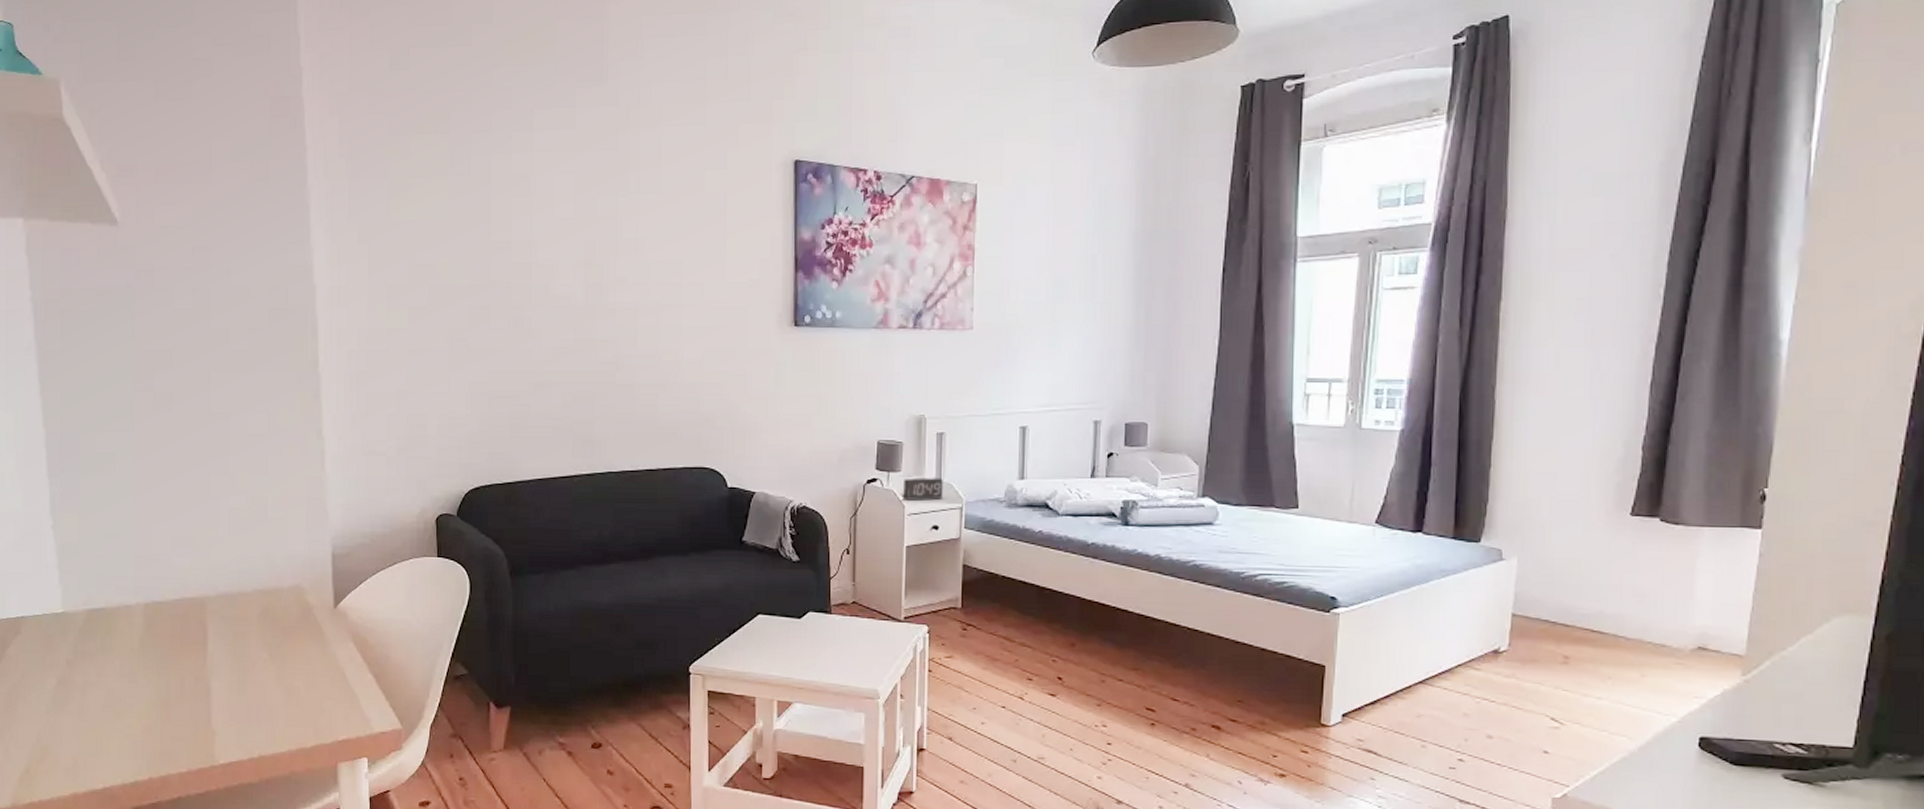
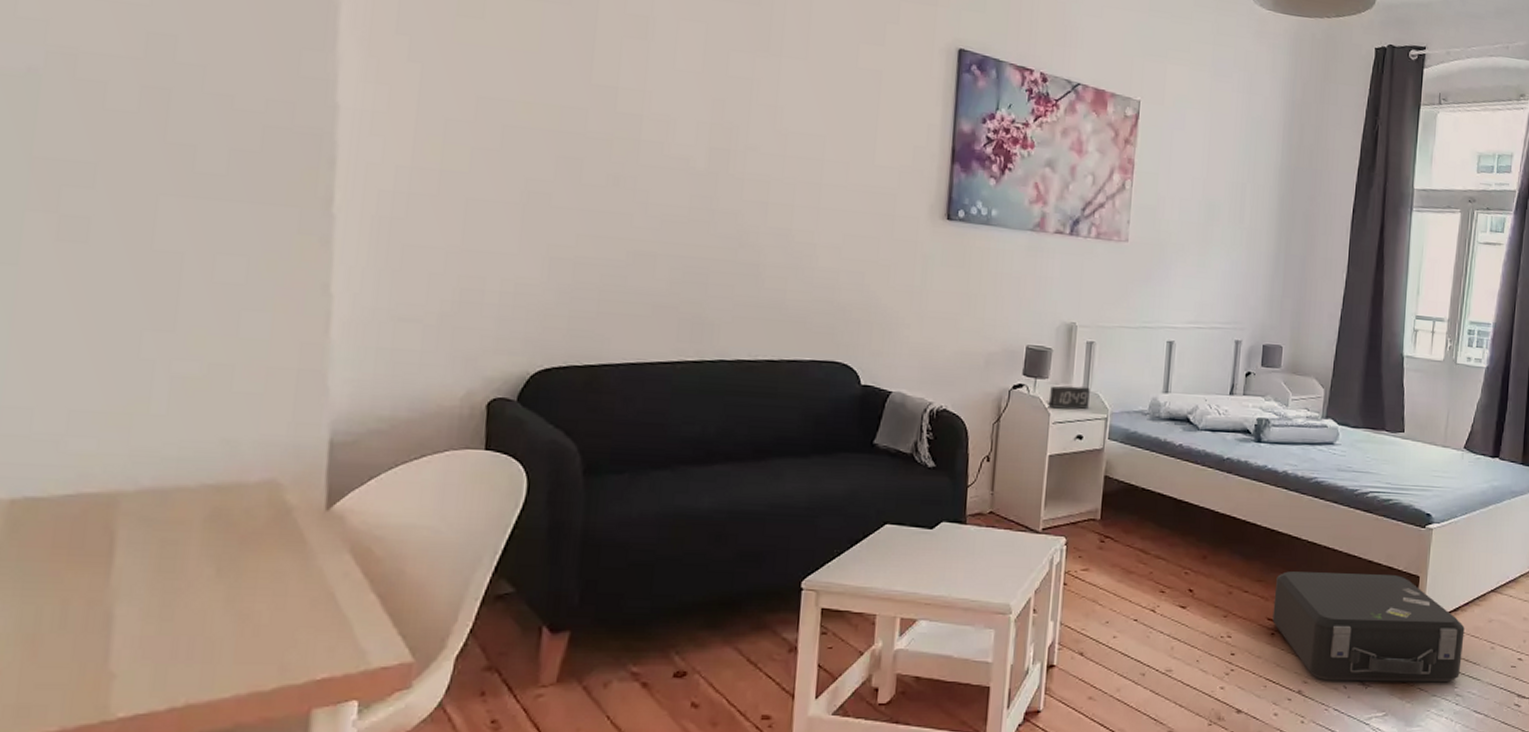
suitcase: none [1152,659,1386,783] -> present [1272,571,1465,683]

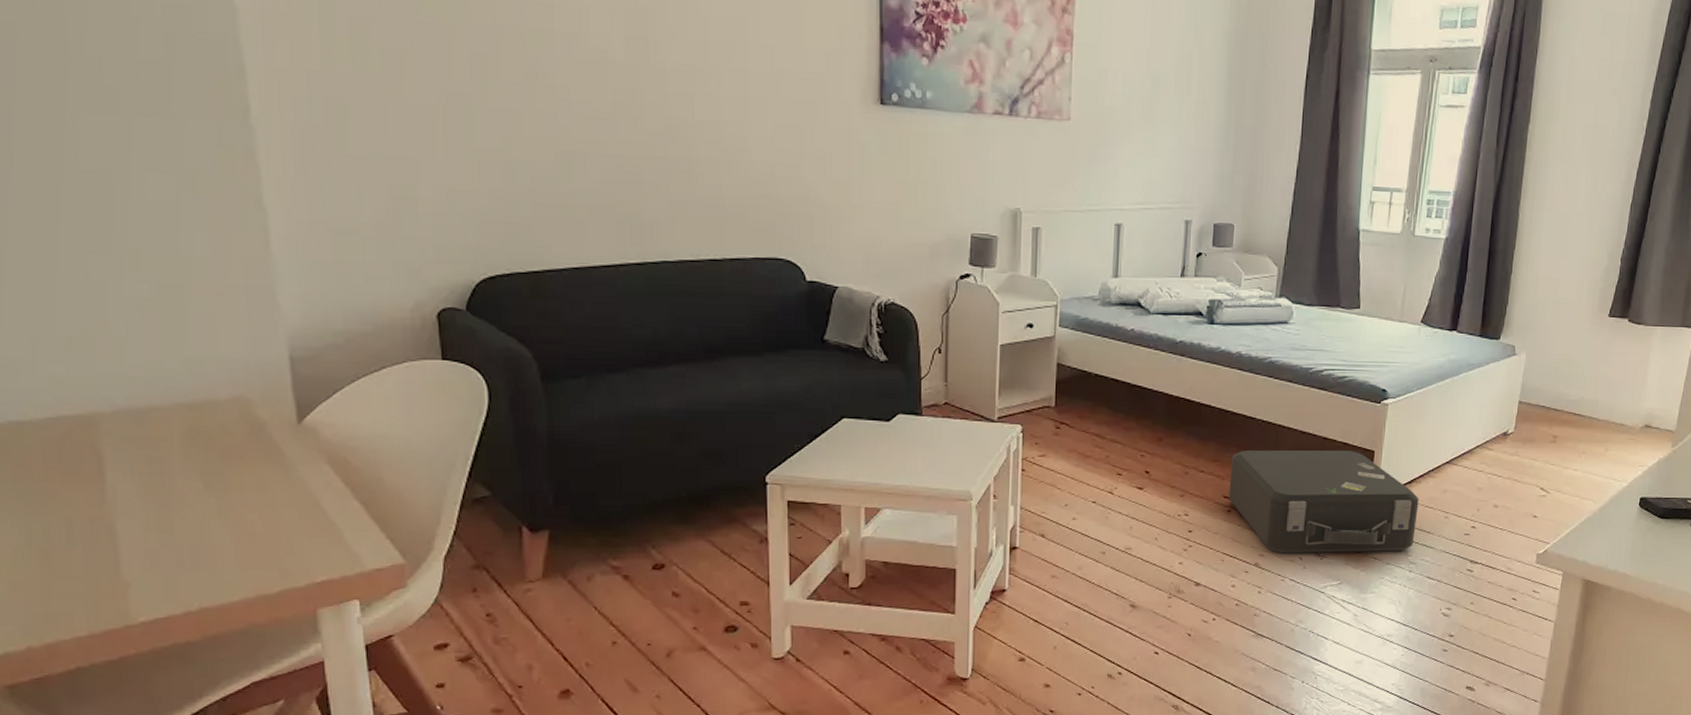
alarm clock: present [1048,386,1090,409] -> none [996,274,1038,298]

